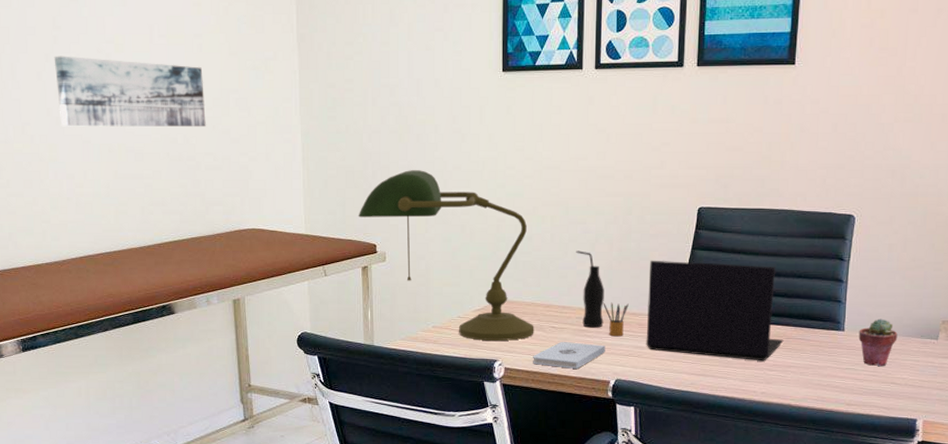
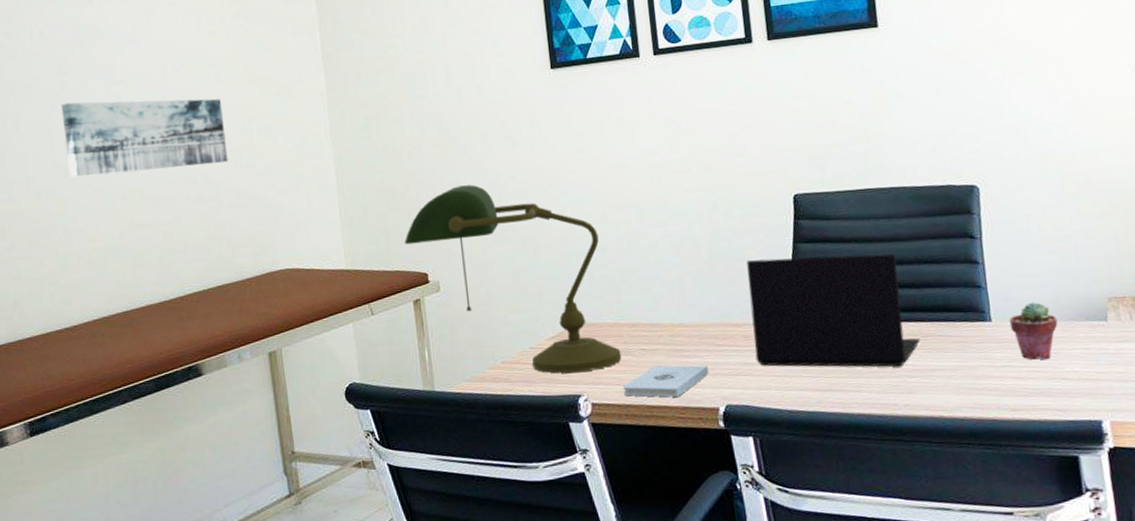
bottle: present [576,251,604,328] -> none [658,257,702,346]
pencil box: present [603,302,629,337] -> none [698,313,729,354]

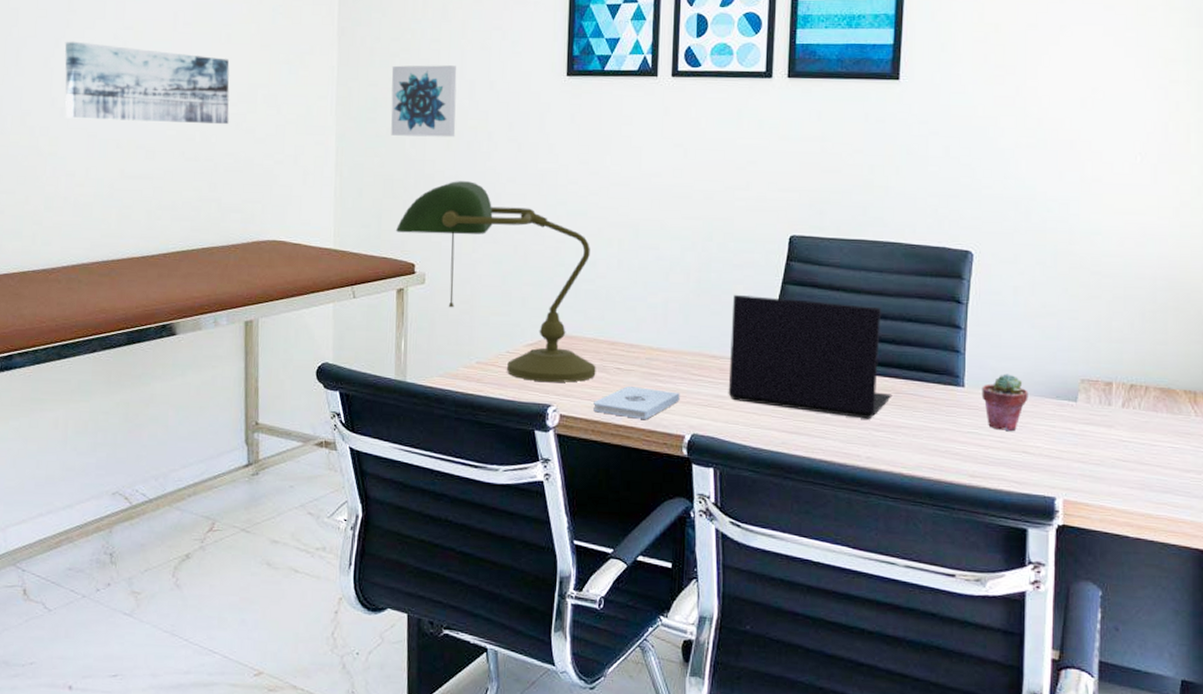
wall art: none [379,74,450,151] -> present [391,65,457,138]

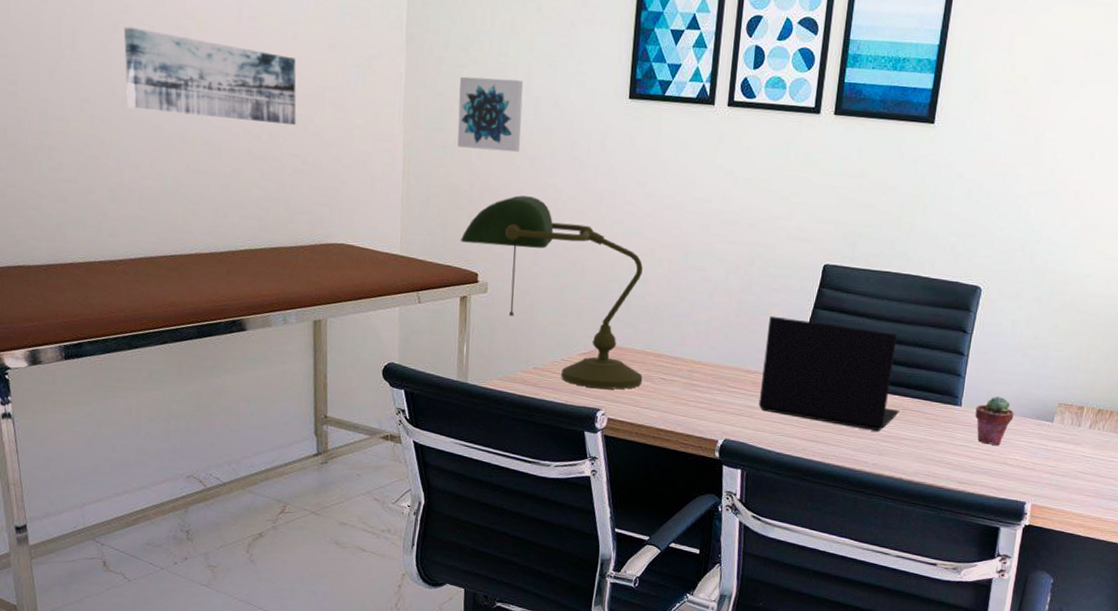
notepad: present [593,385,680,419] -> none [638,394,716,425]

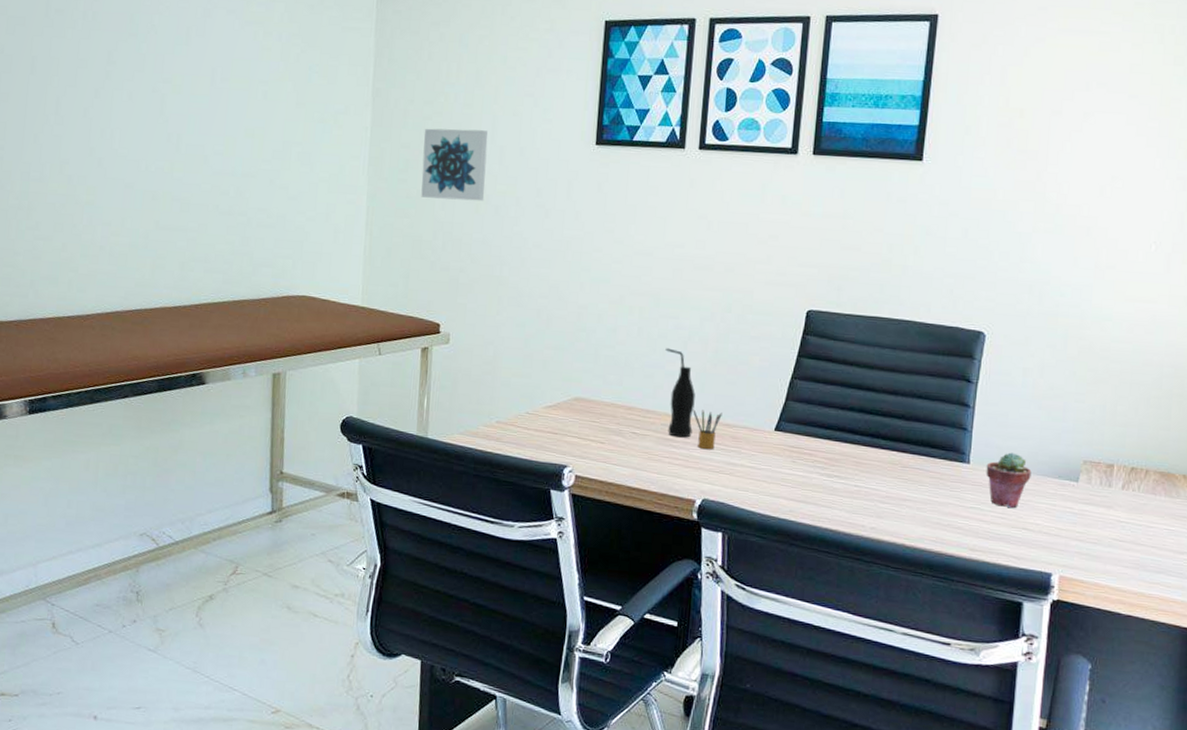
wall art: present [123,26,296,126] -> none [103,92,265,181]
desk lamp: present [460,195,643,390] -> none [422,244,613,445]
bottle: none [692,299,720,383] -> present [665,348,695,438]
pencil box: none [717,356,744,394] -> present [693,409,722,450]
laptop: present [758,315,900,432] -> none [739,365,899,492]

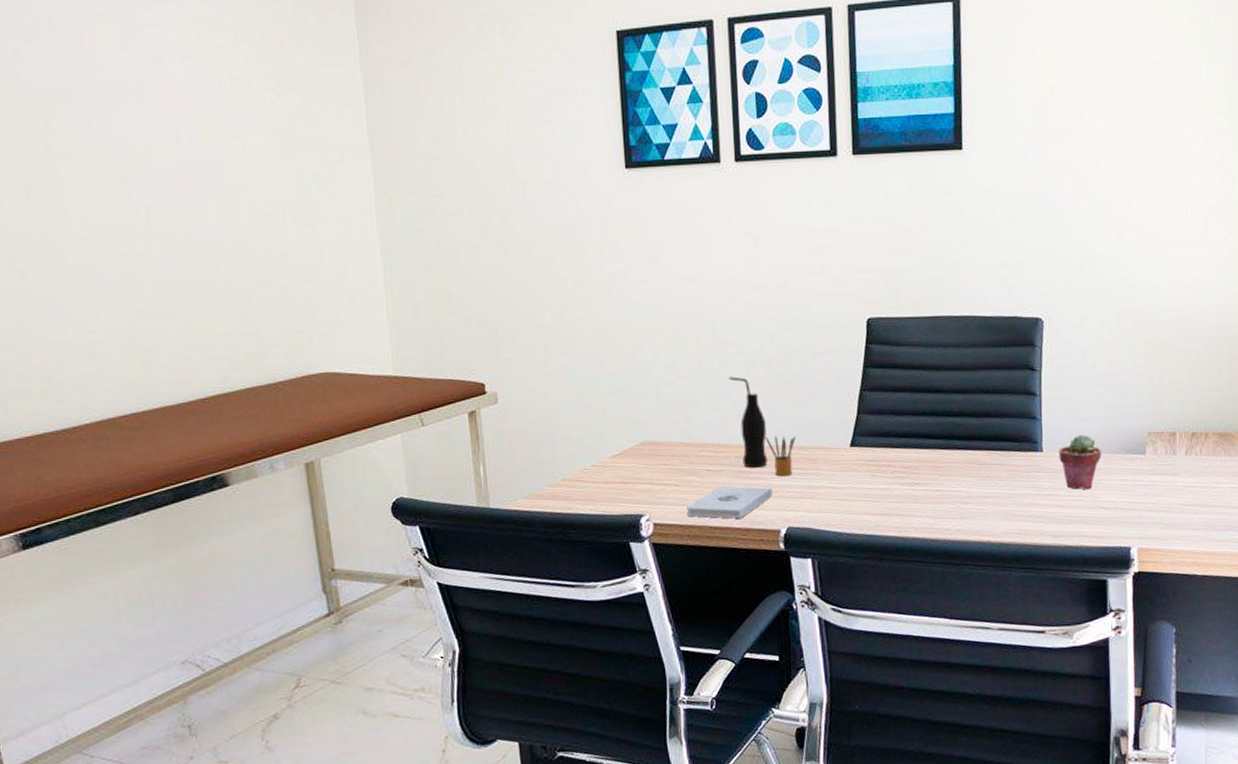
wall art: present [421,128,488,202] -> none [434,165,513,247]
notepad: none [608,450,693,483] -> present [686,486,772,519]

